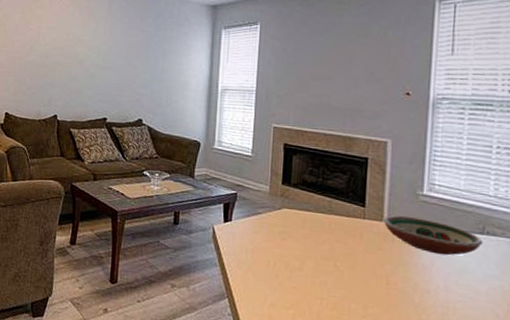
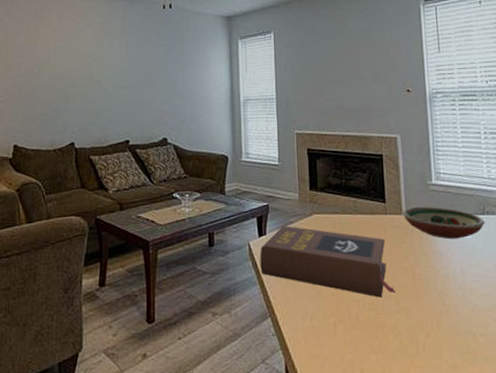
book: none [222,215,365,300] -> present [260,226,395,298]

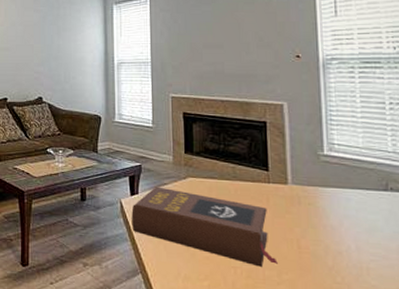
decorative bowl: present [402,207,485,239] -> none [287,178,388,215]

